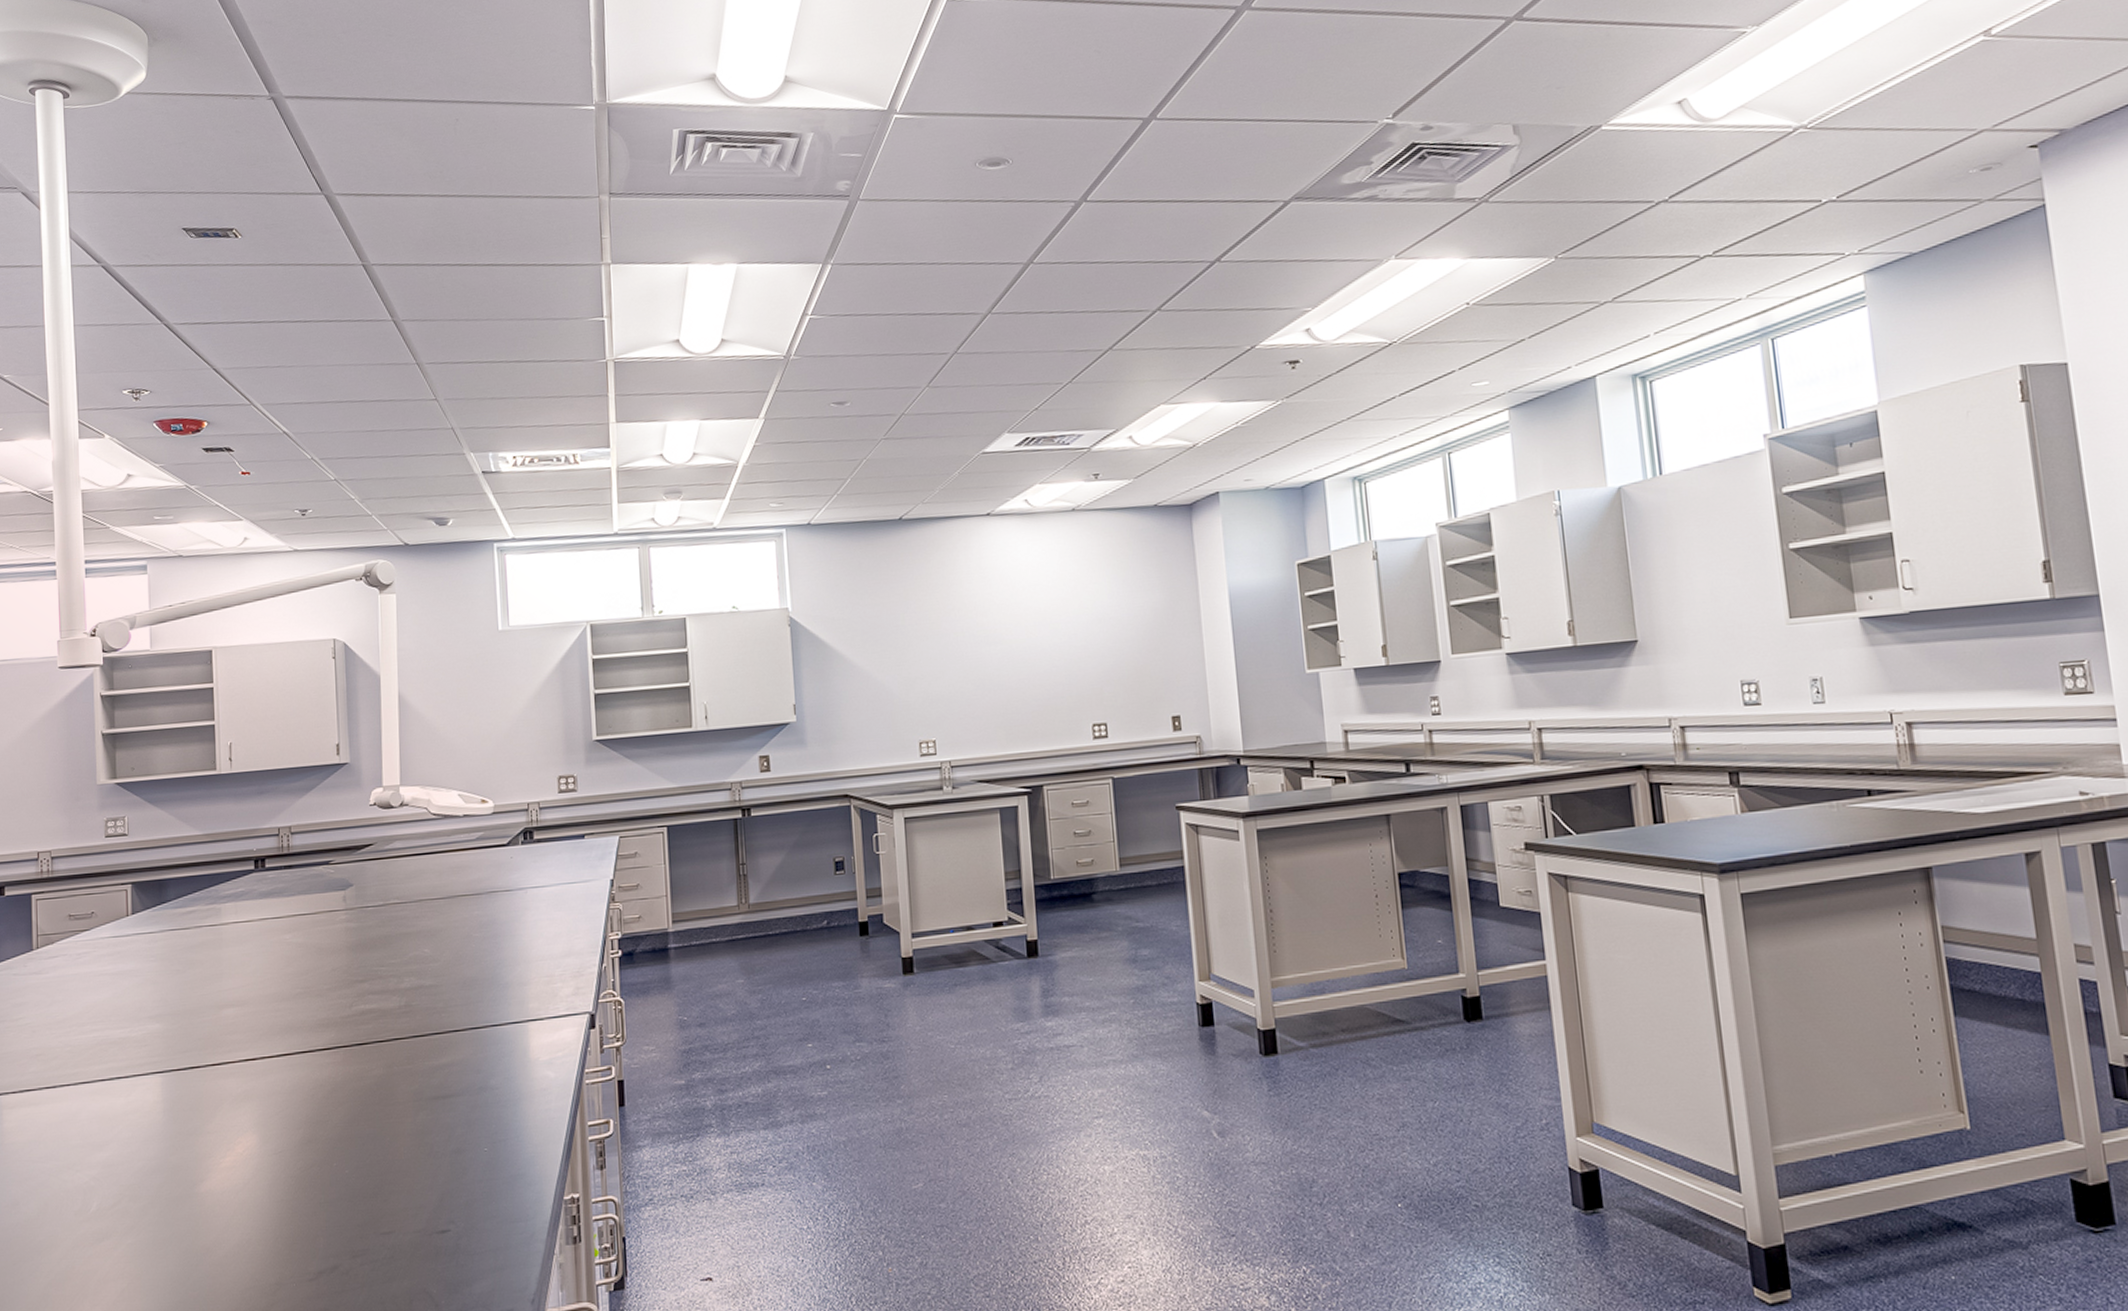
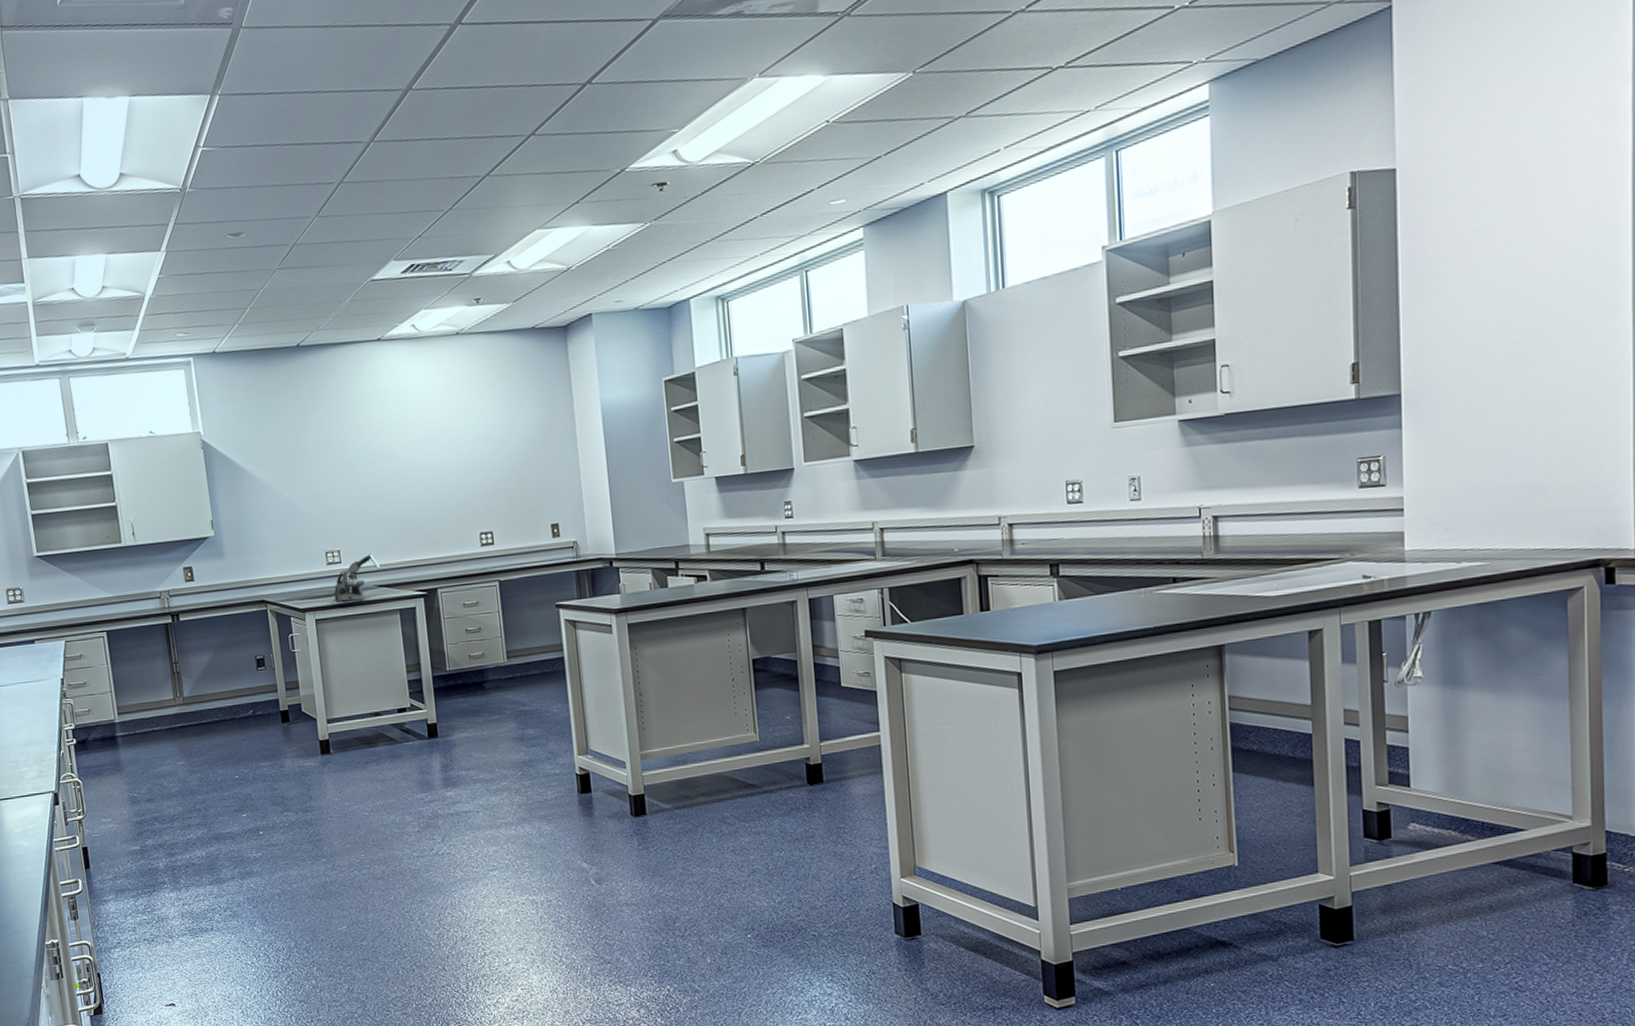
microscope: none [927,744,981,799] -> present [334,553,381,602]

